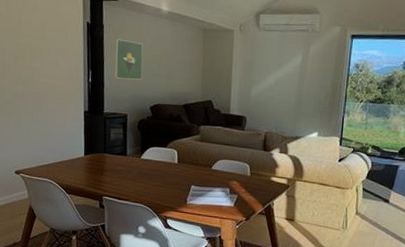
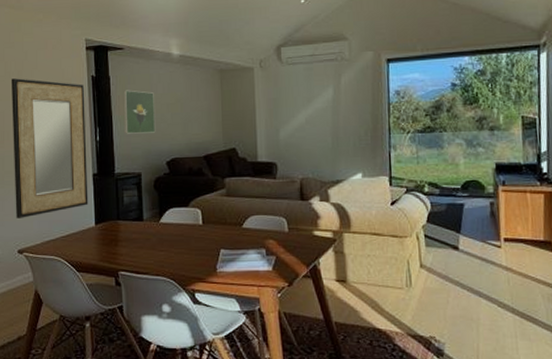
home mirror: none [12,17,80,144] -> present [11,78,88,218]

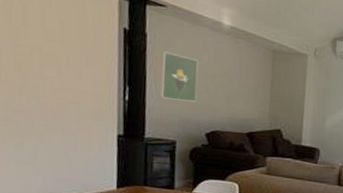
home mirror: present [11,78,88,218] -> none [12,11,114,173]

